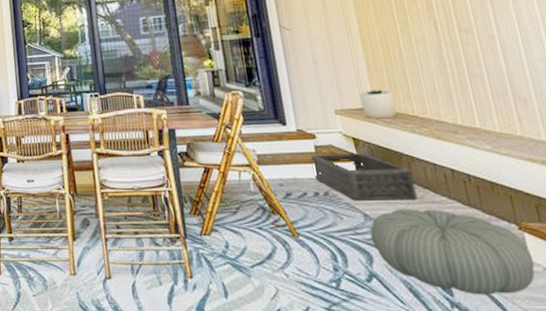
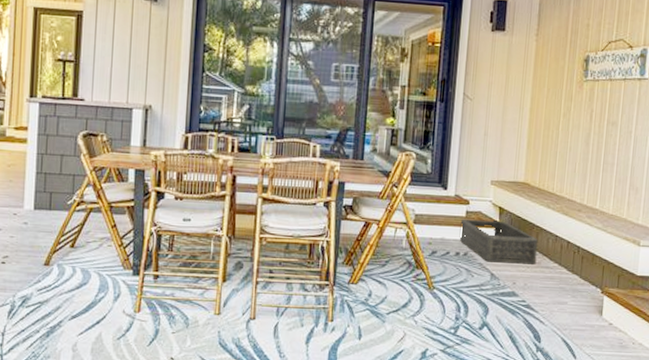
planter: present [359,89,398,119] -> none [514,165,542,193]
pouf: present [370,209,536,295] -> none [492,271,605,343]

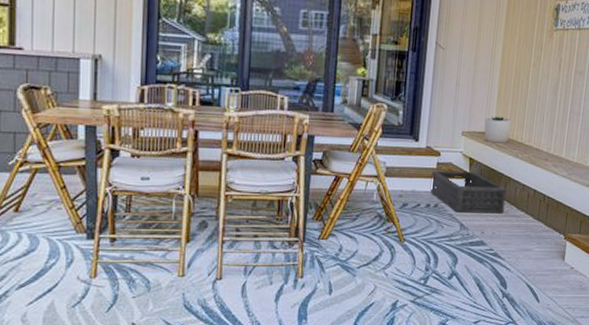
planter: none [514,165,542,193] -> present [484,116,512,143]

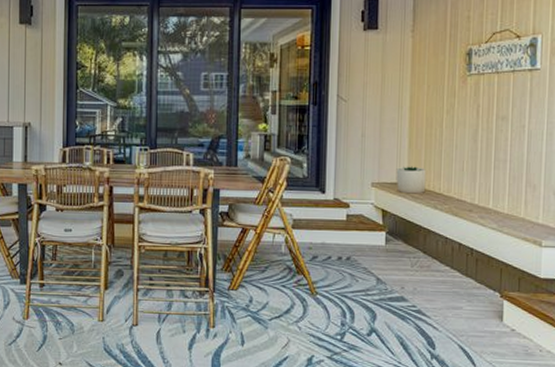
basket: present [430,170,507,214] -> none [341,222,427,268]

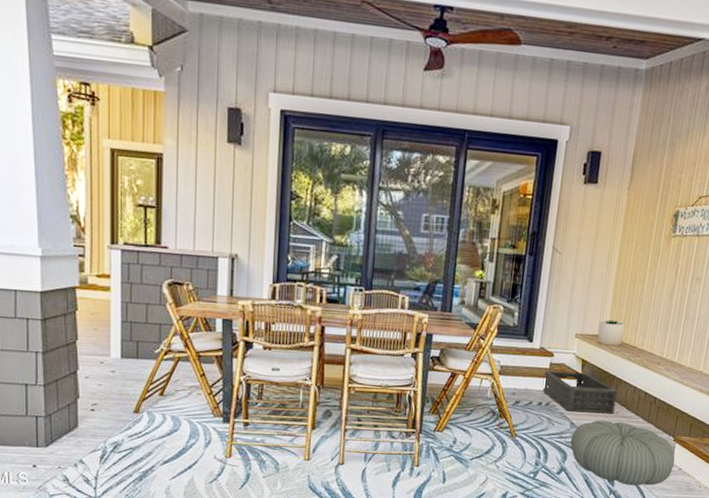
basket: none [341,222,427,268] -> present [542,370,618,414]
pouf: none [379,275,506,350] -> present [570,420,675,486]

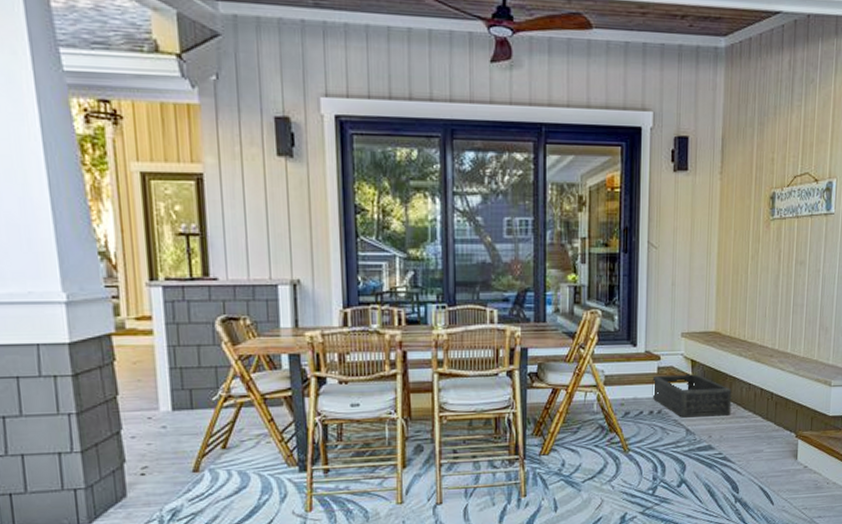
pouf: present [570,420,675,486] -> none [688,423,800,491]
planter: present [597,319,626,347] -> none [704,314,733,343]

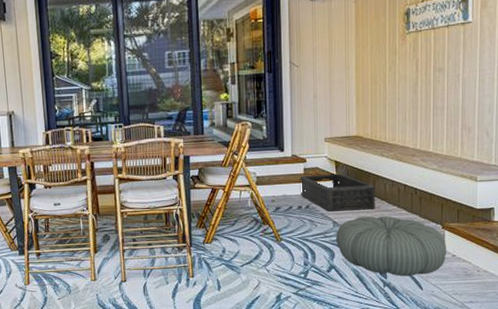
pouf: none [688,423,800,491] -> present [336,215,447,277]

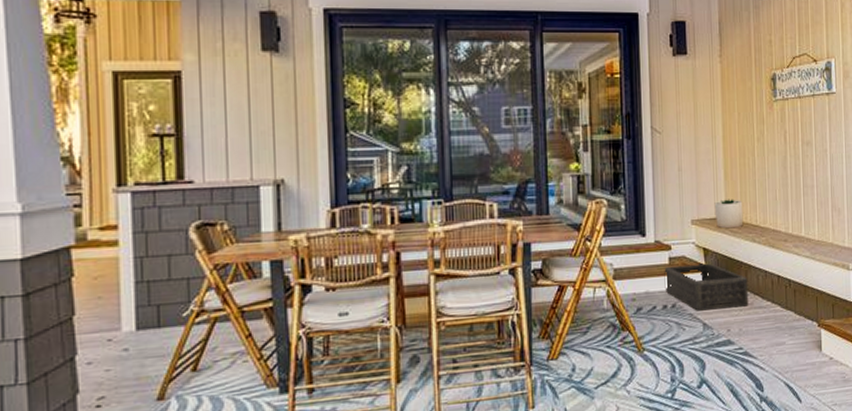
pouf: present [336,215,447,277] -> none [707,313,824,388]
planter: none [346,120,373,145] -> present [714,199,744,229]

